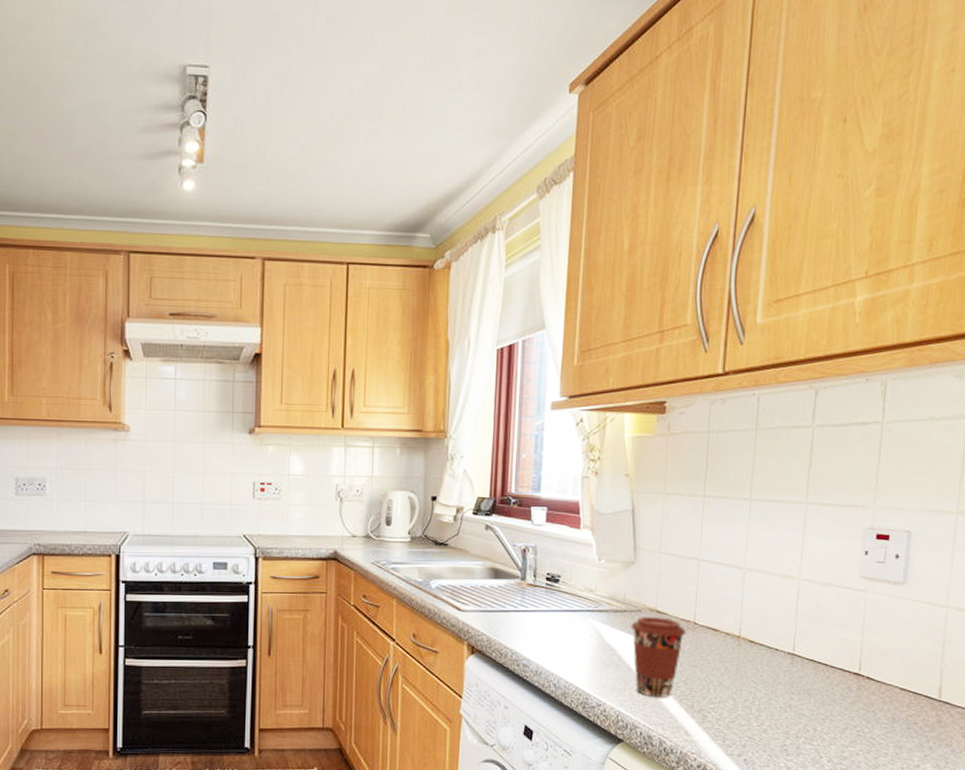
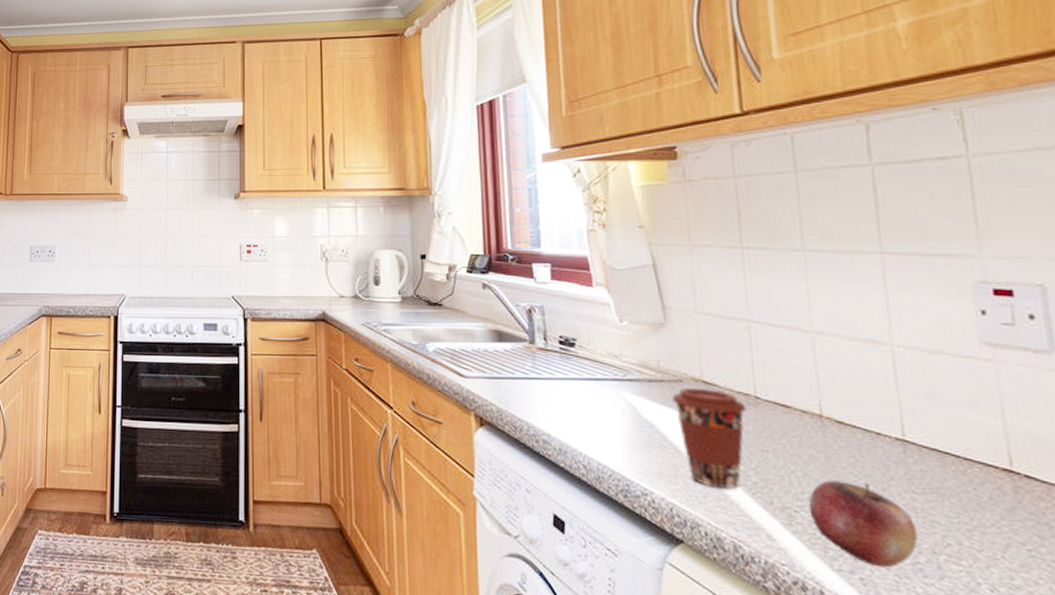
apple: none [718,687,789,750] -> present [808,480,919,568]

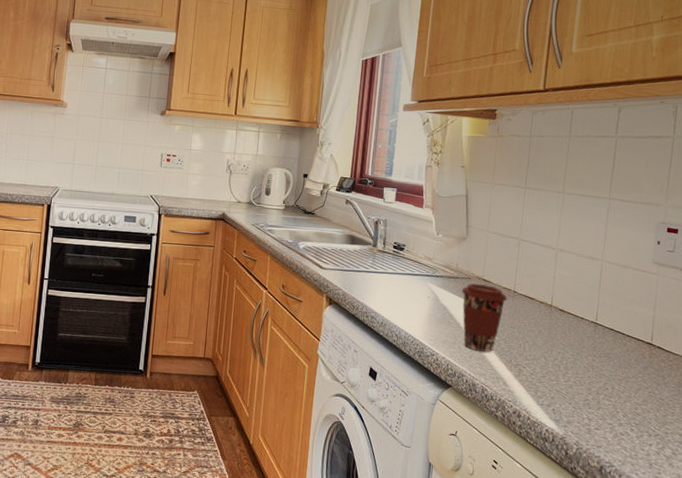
apple: present [808,480,919,568] -> none [532,347,592,403]

